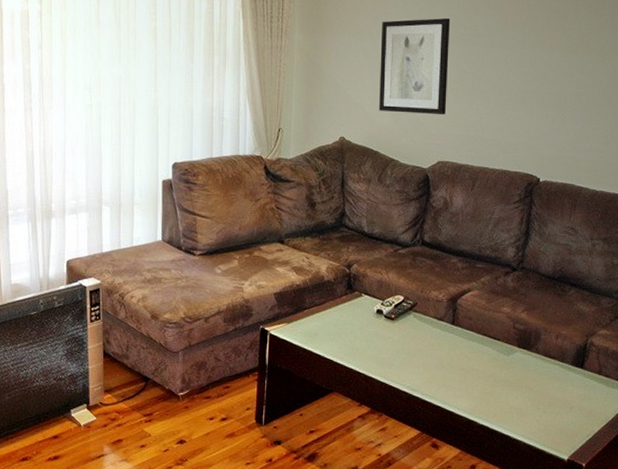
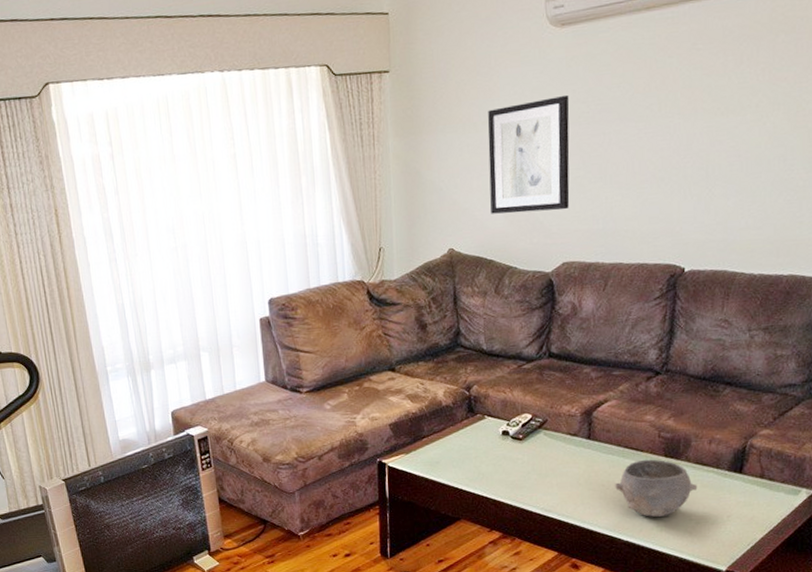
bowl: none [474,348,545,405] -> present [615,459,698,518]

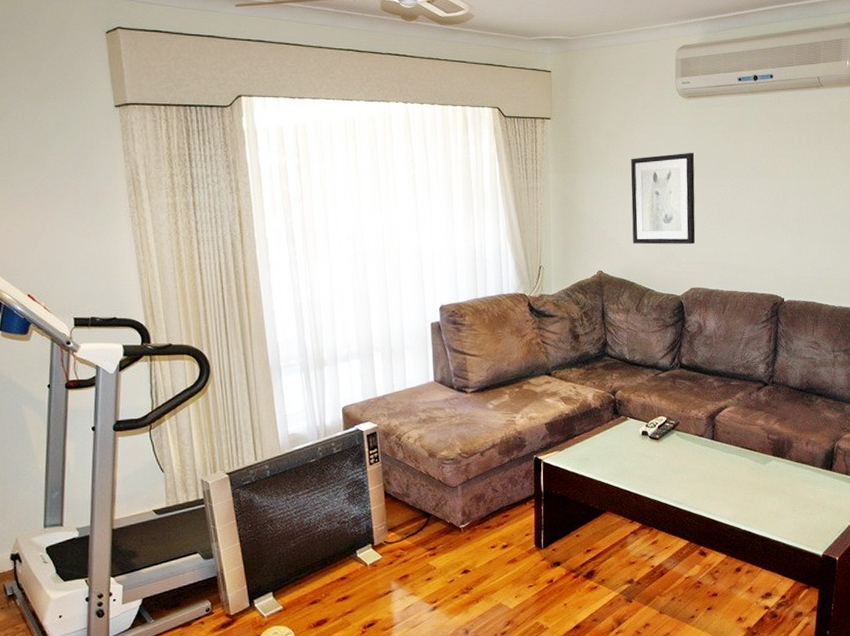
bowl: present [615,459,698,518] -> none [734,458,799,509]

